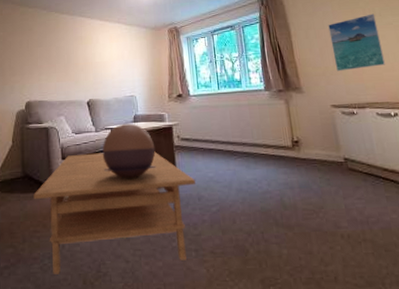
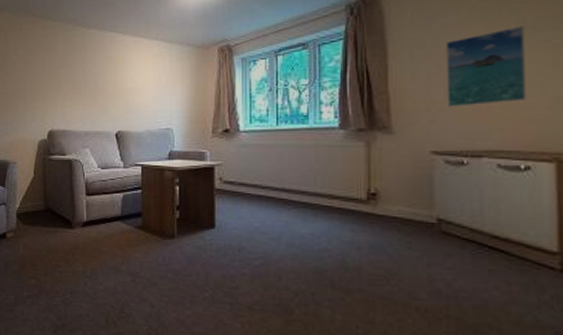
coffee table: present [33,151,195,274] -> none [56,191,237,312]
decorative bowl: present [102,123,157,179] -> none [130,160,192,222]

